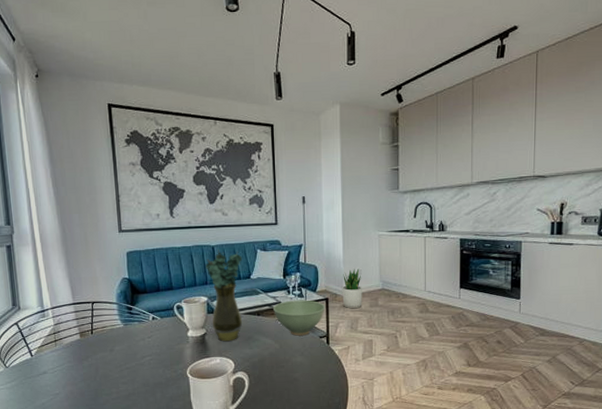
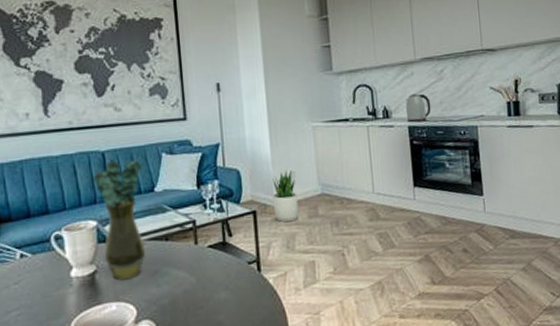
bowl: present [273,300,326,336] -> none [186,215,253,264]
kettle: none [459,212,482,236] -> present [405,93,431,123]

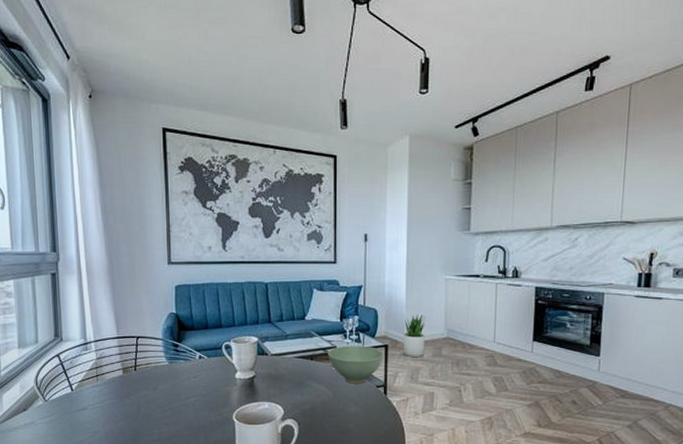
vase: present [93,156,145,280] -> none [257,287,297,386]
bowl: none [186,215,253,264] -> present [328,345,385,384]
kettle: present [405,93,431,123] -> none [535,258,561,284]

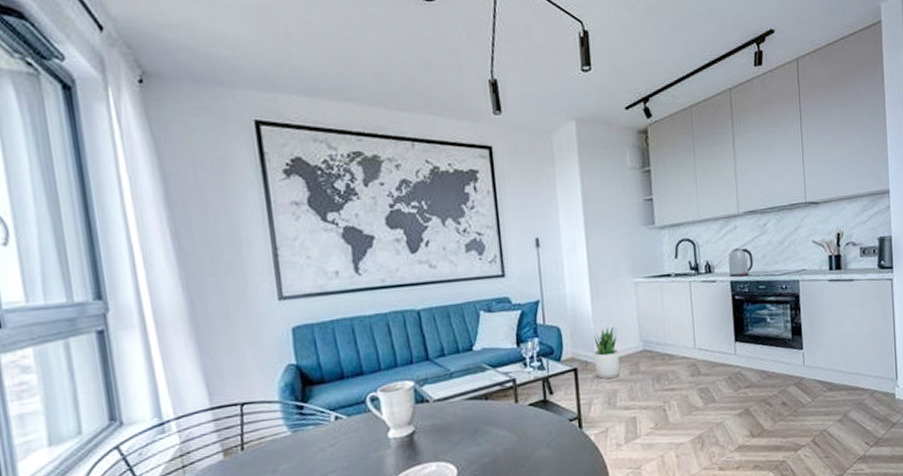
bowl: present [328,345,385,384] -> none [506,372,575,422]
kettle: none [535,258,561,284] -> present [728,247,754,278]

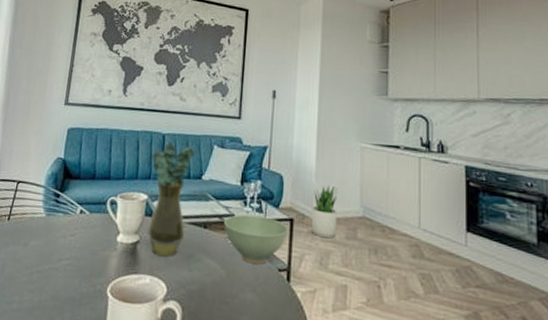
vase: none [409,315,465,440] -> present [147,139,195,257]
bowl: none [506,372,575,422] -> present [224,214,289,265]
kettle: present [728,247,754,278] -> none [463,133,493,165]

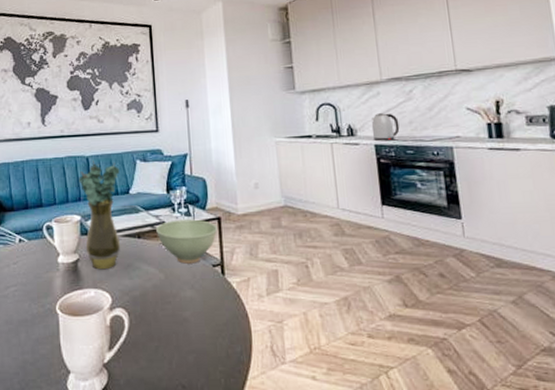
planter: present [311,185,338,239] -> none [236,181,262,231]
kettle: none [463,133,493,165] -> present [371,113,400,142]

